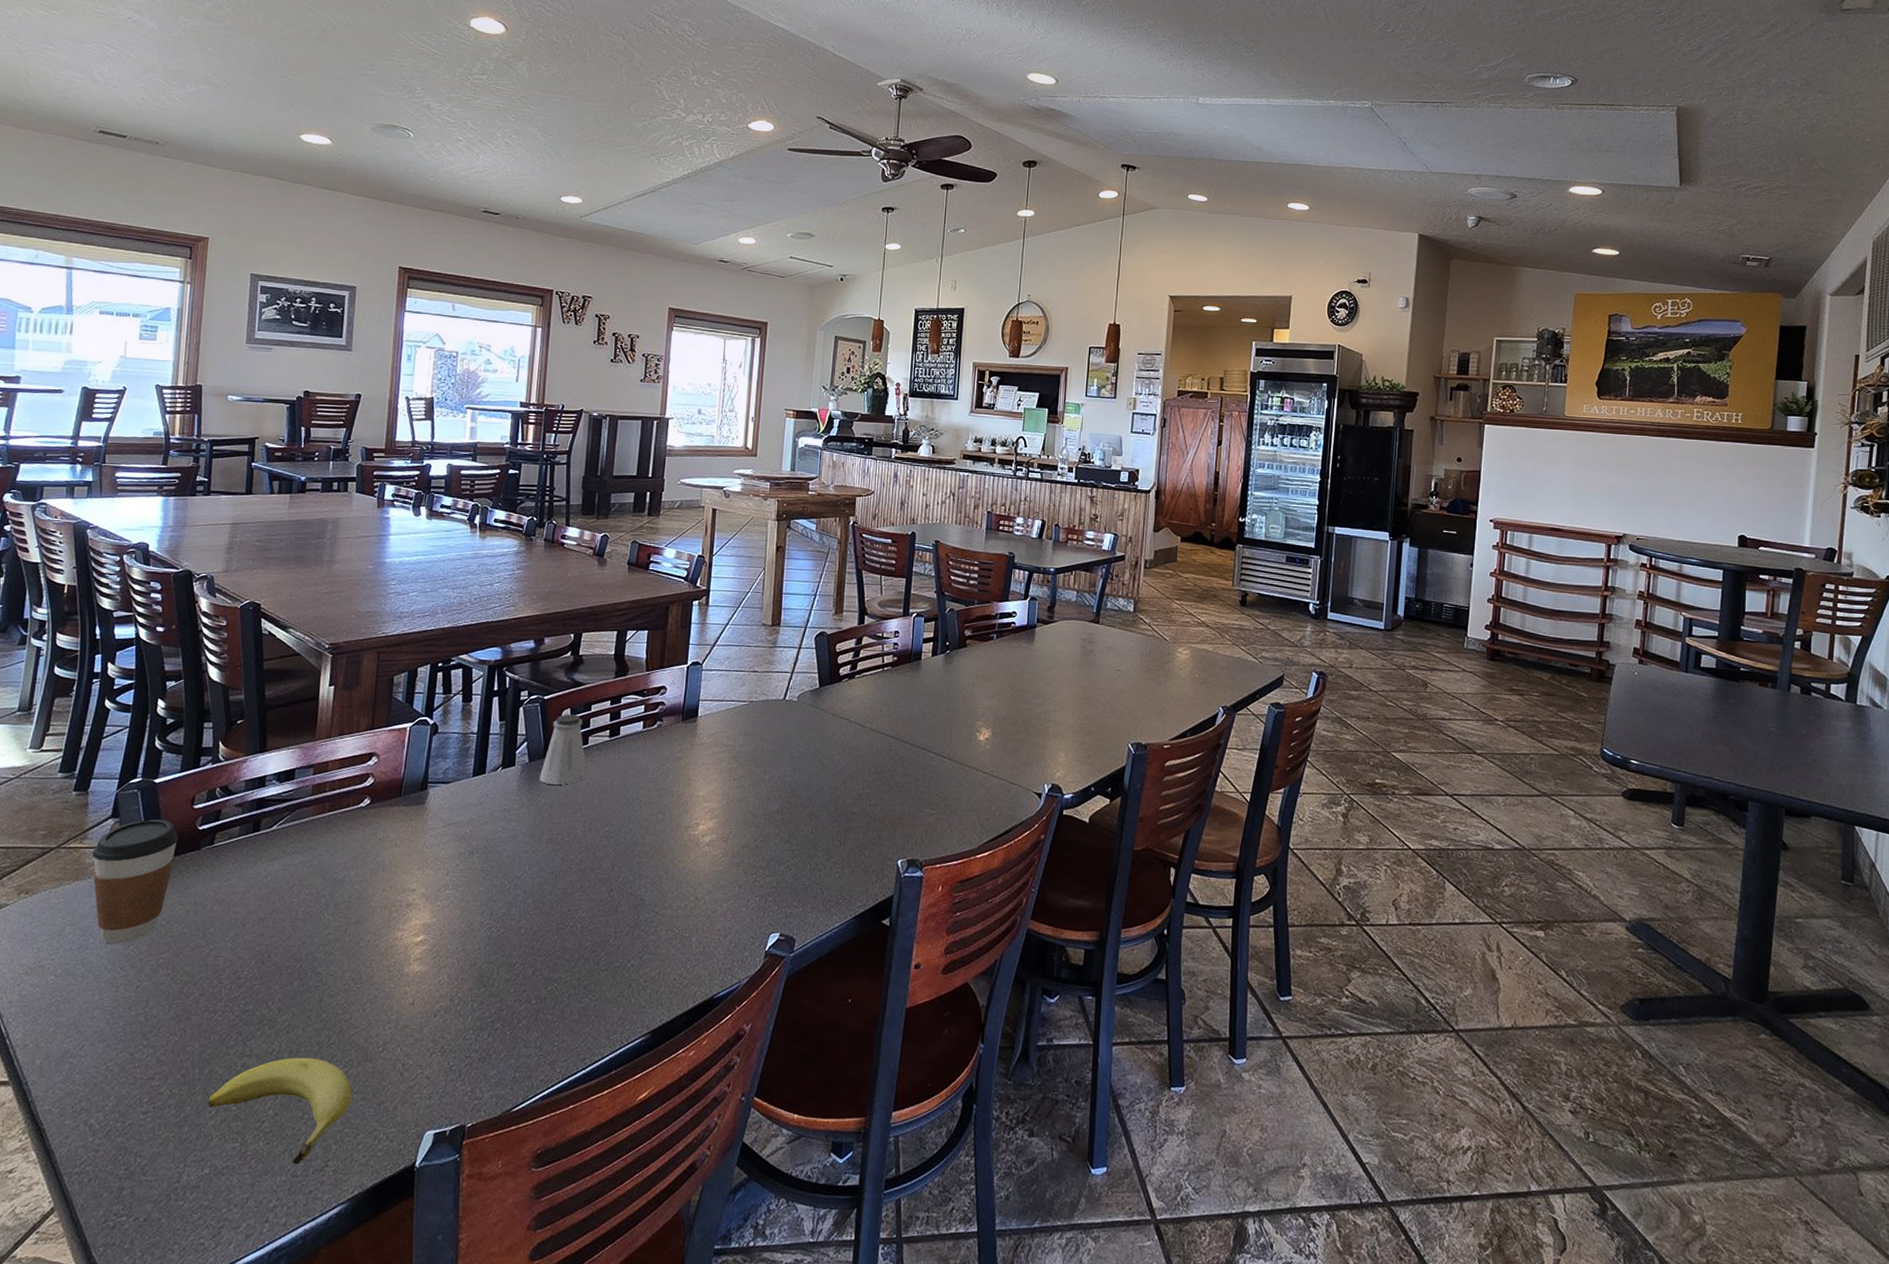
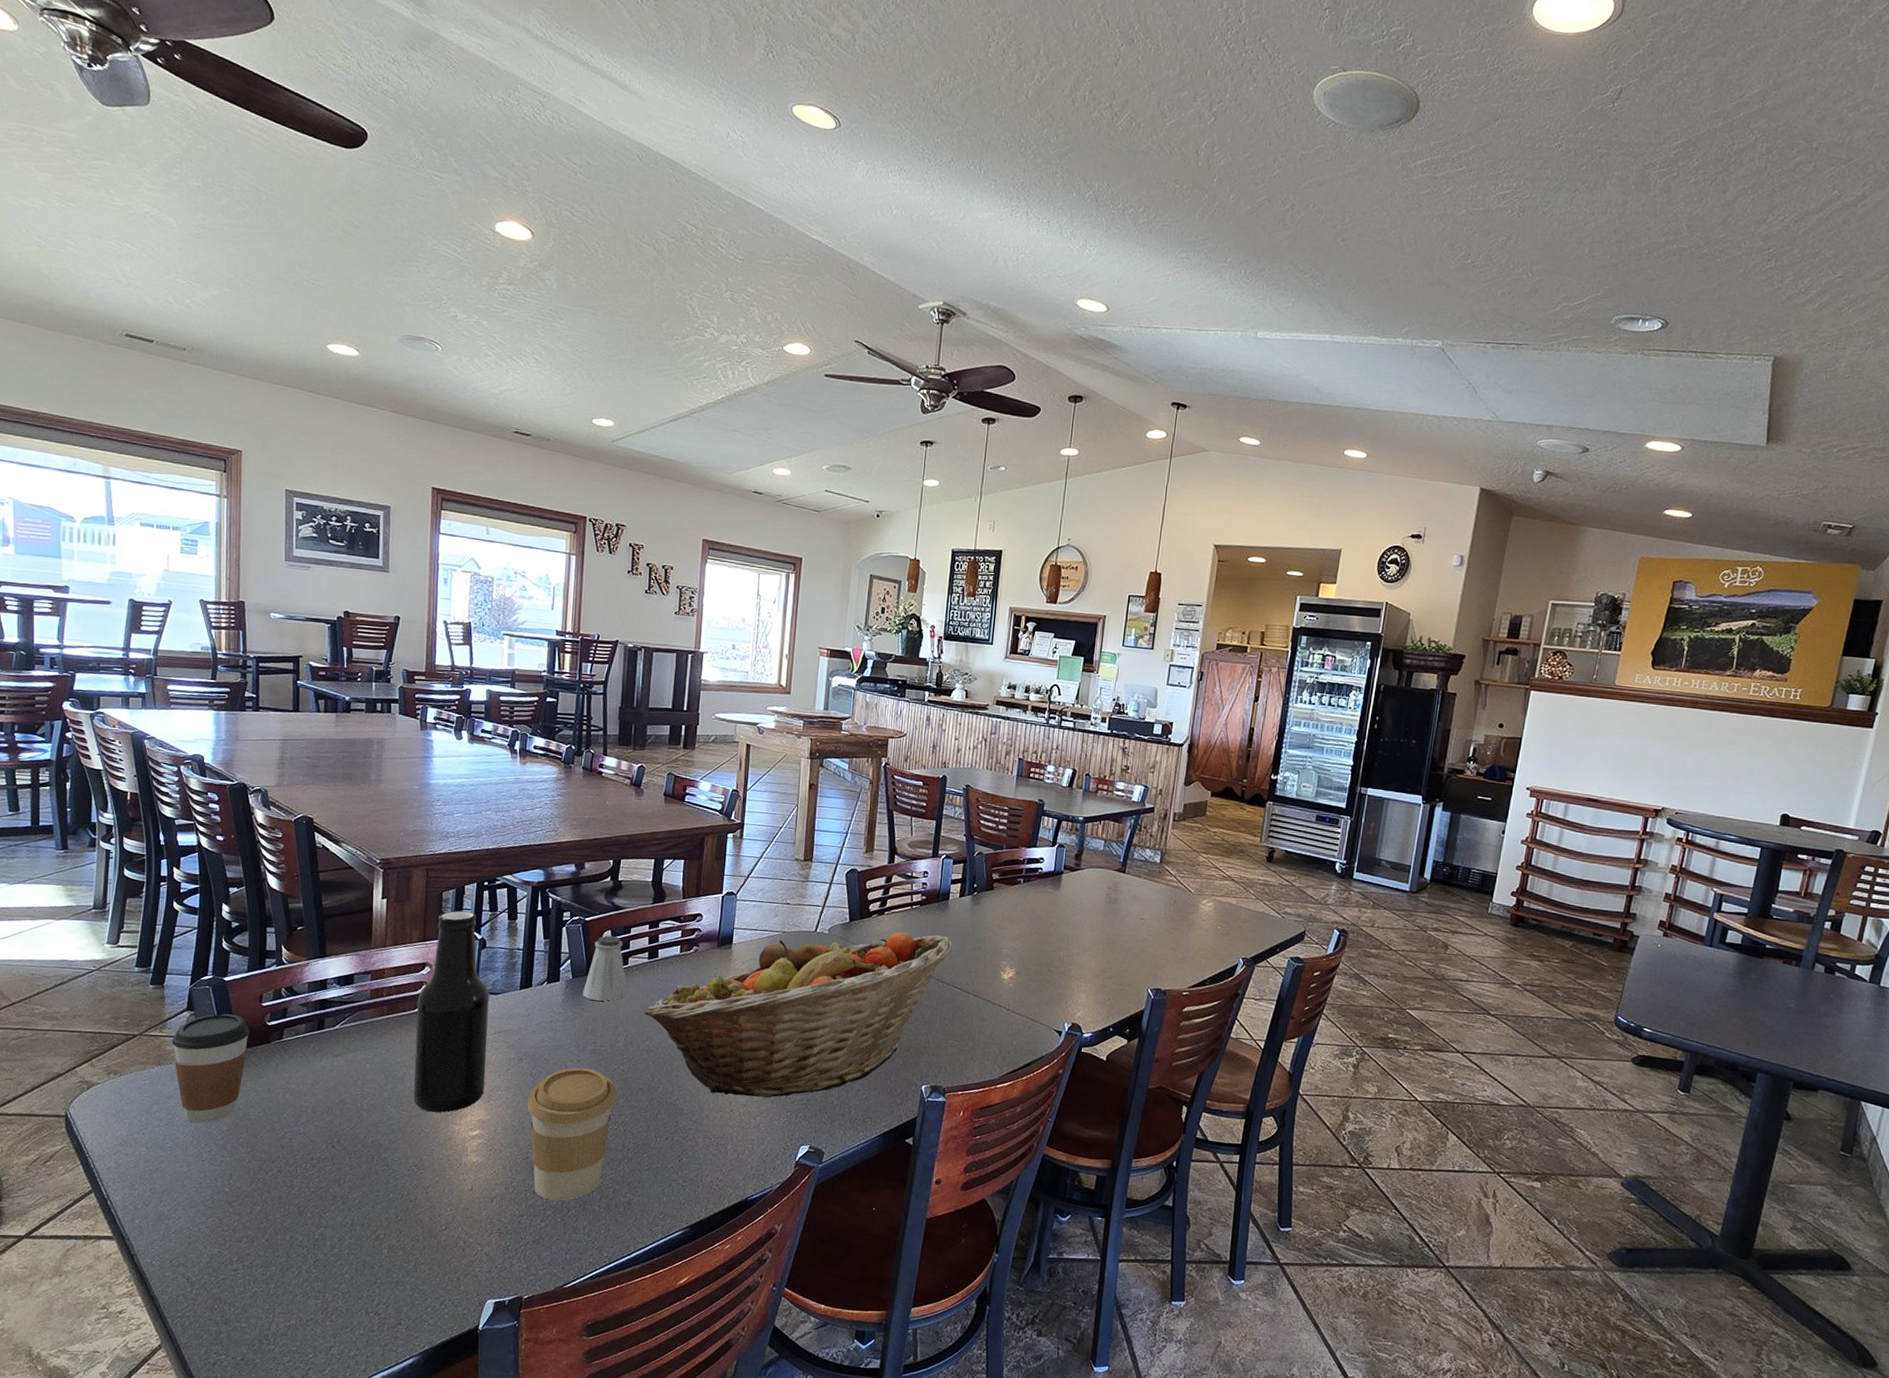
fruit: present [207,1057,352,1165] -> none [290,1230,419,1322]
beer bottle: none [353,694,441,919] -> present [413,910,490,1113]
coffee cup: none [476,859,573,1011] -> present [527,1067,616,1201]
fruit basket: none [604,696,927,882] -> present [644,932,954,1098]

